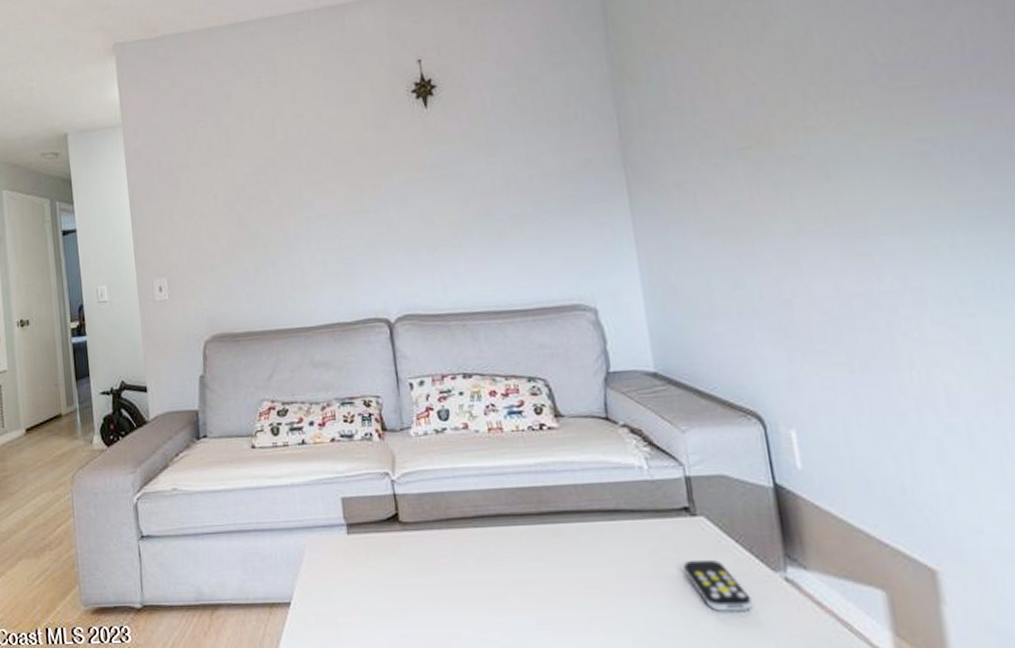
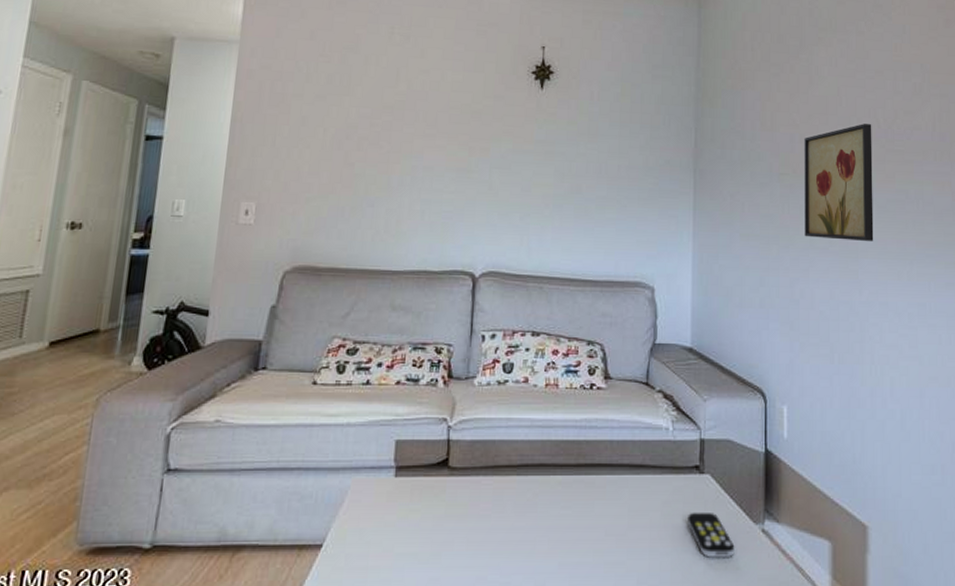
wall art: none [766,61,890,221] -> present [804,124,874,241]

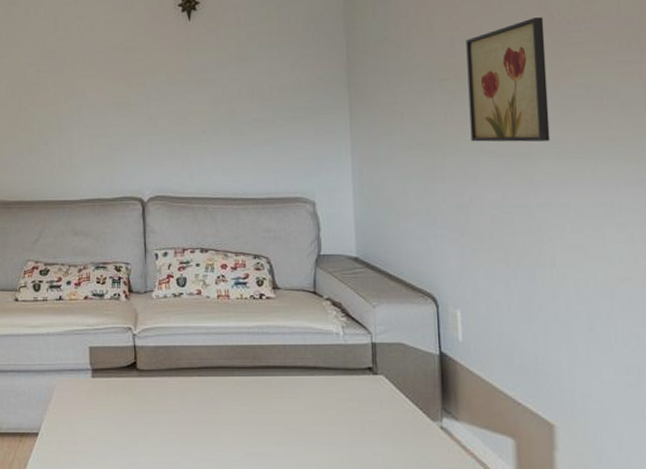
remote control: present [686,512,735,559] -> none [363,409,413,452]

